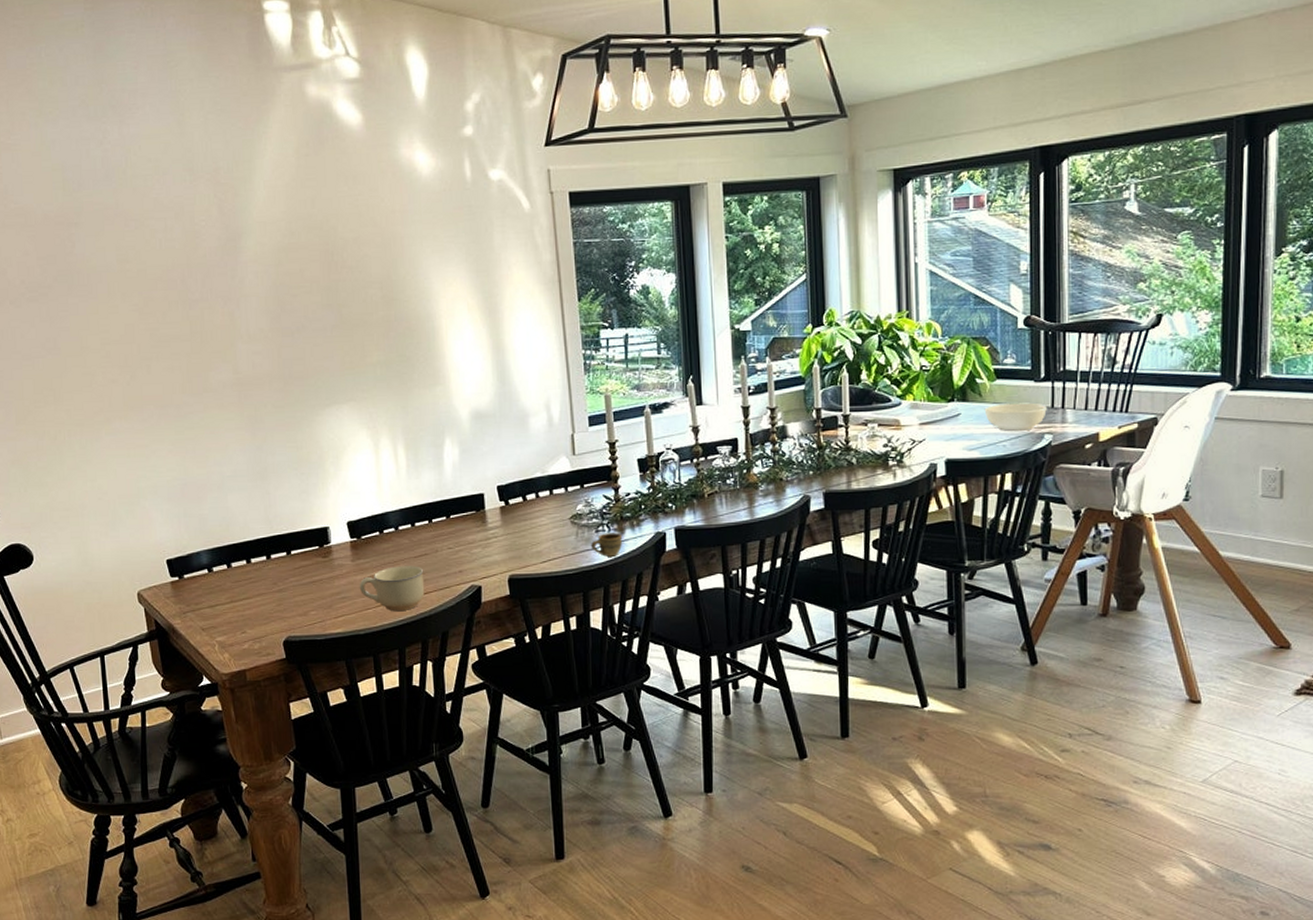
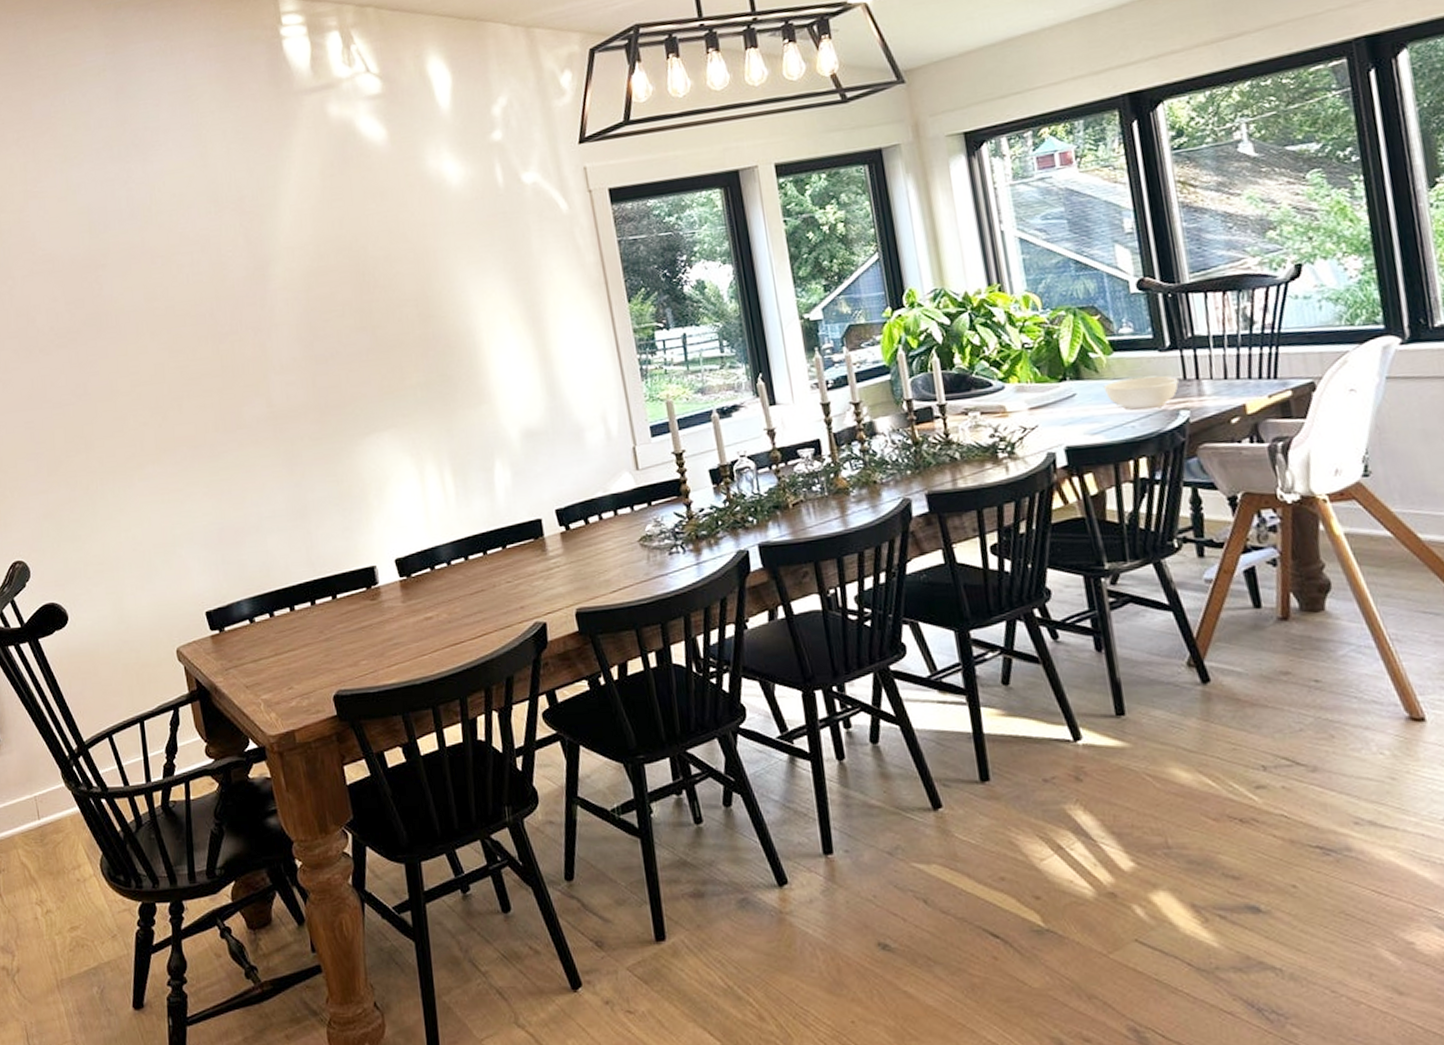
cup: present [359,566,425,612] -> none [412,604,485,657]
cup: present [591,533,622,557] -> none [665,554,700,582]

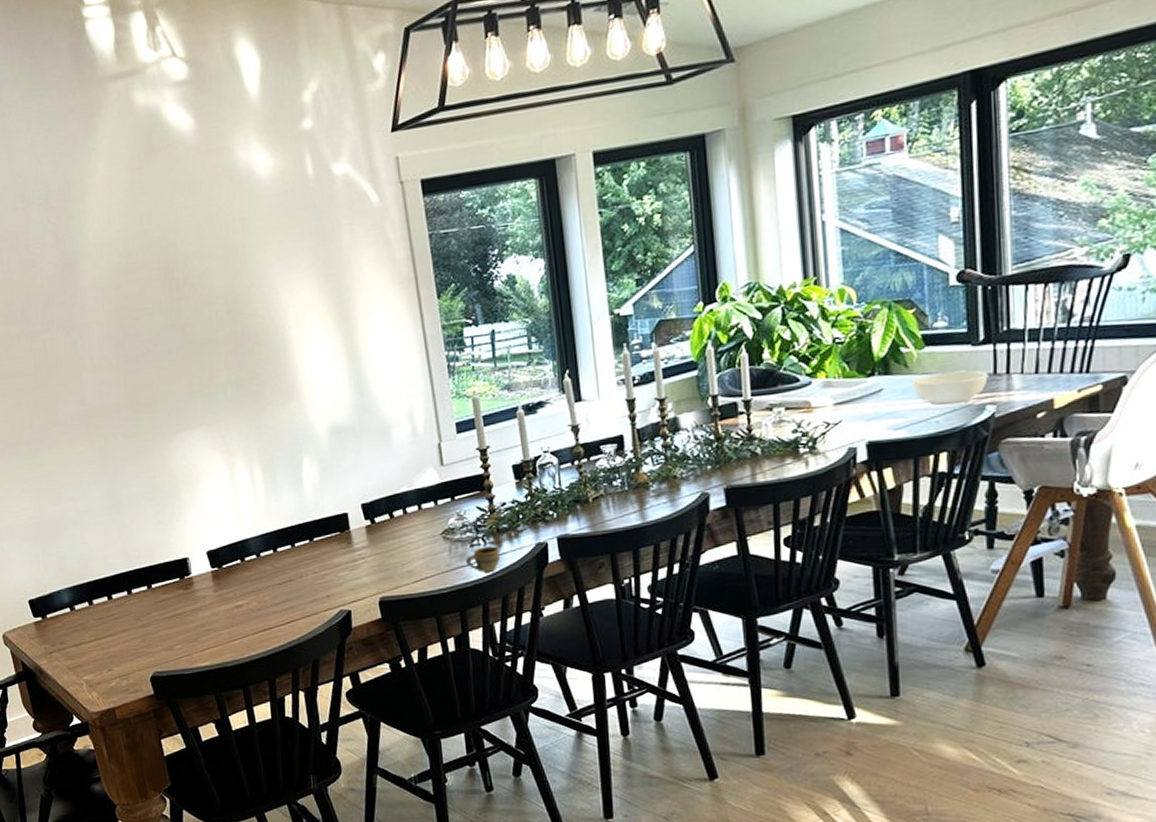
cup: none [665,554,700,582] -> present [466,546,500,573]

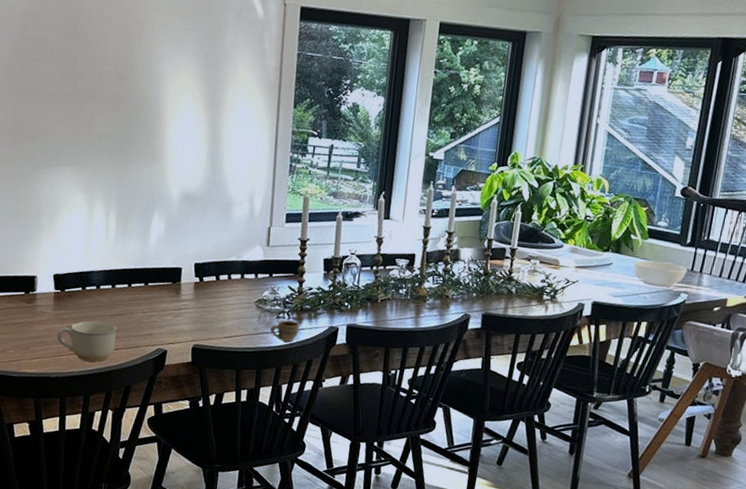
cup: none [223,593,292,642] -> present [56,321,118,362]

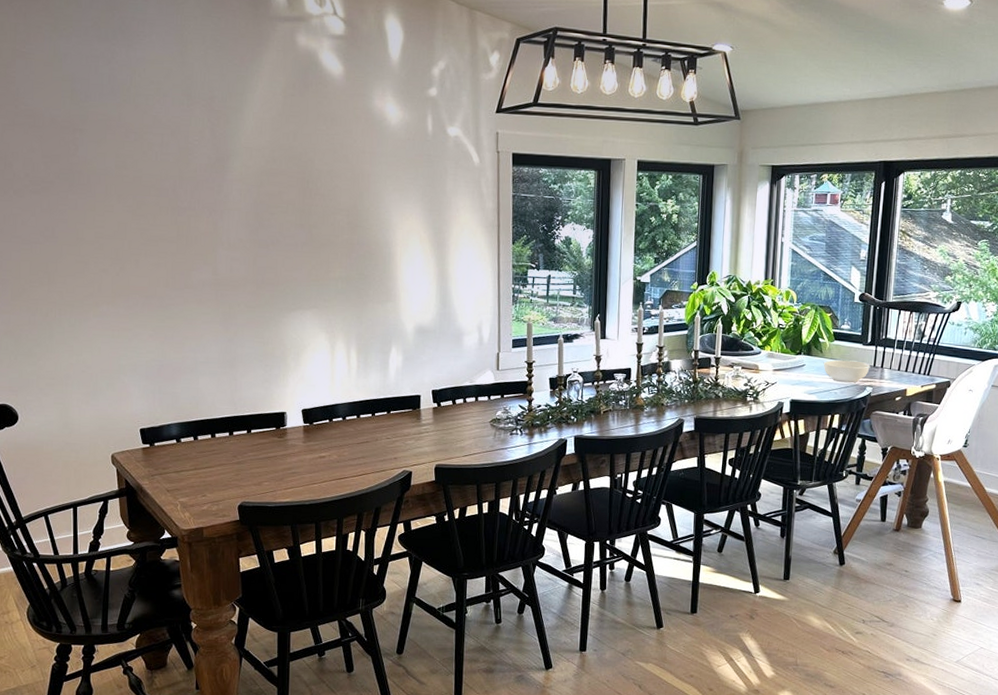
cup: present [56,321,118,362] -> none [308,450,365,488]
cup: present [270,320,299,342] -> none [505,436,531,456]

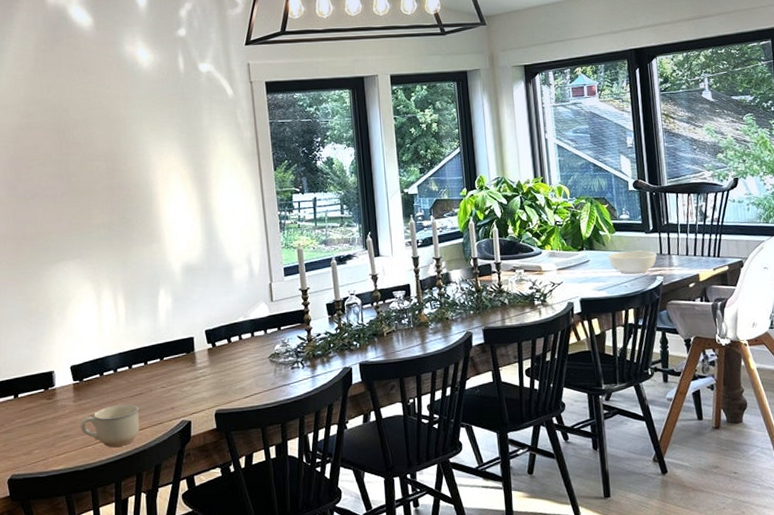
cup: none [308,450,365,488] -> present [80,404,140,448]

